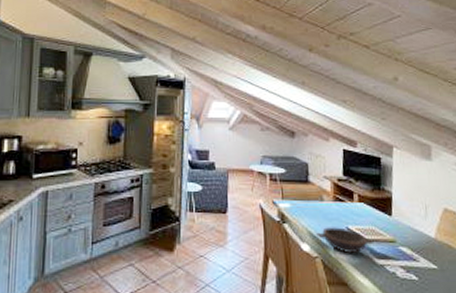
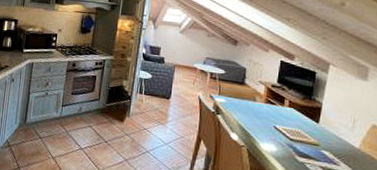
bowl: present [315,227,374,254] -> none [245,123,298,149]

